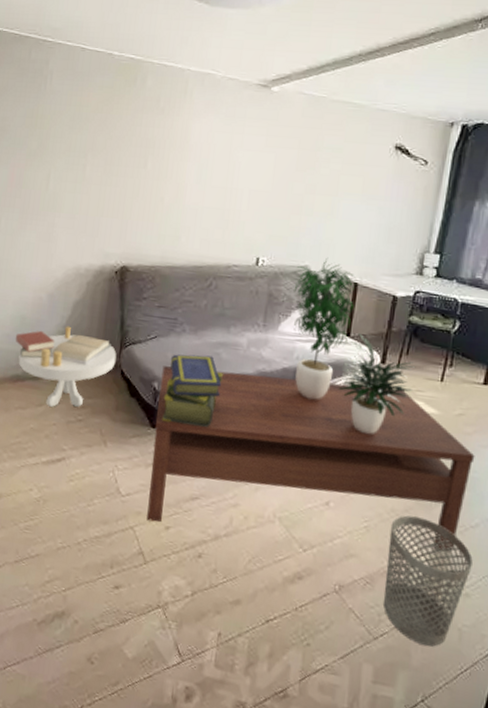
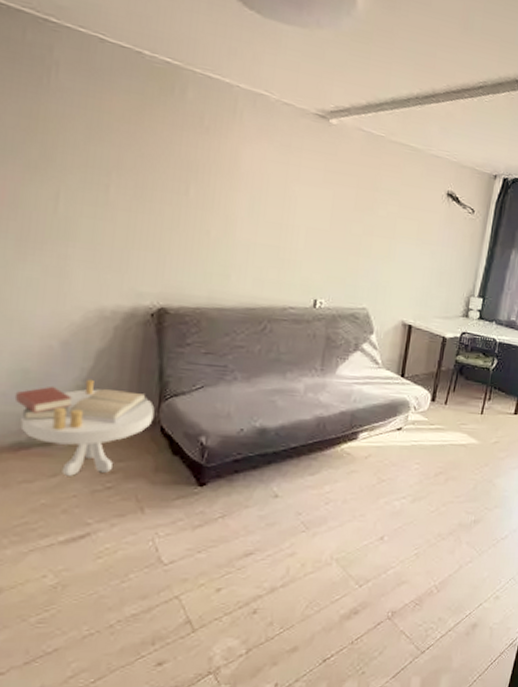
coffee table: present [146,366,475,552] -> none [194,418,506,586]
stack of books: present [162,354,223,428] -> none [211,403,279,480]
potted plant: present [293,257,416,435] -> none [351,300,461,469]
wastebasket: present [383,515,473,647] -> none [430,538,502,648]

